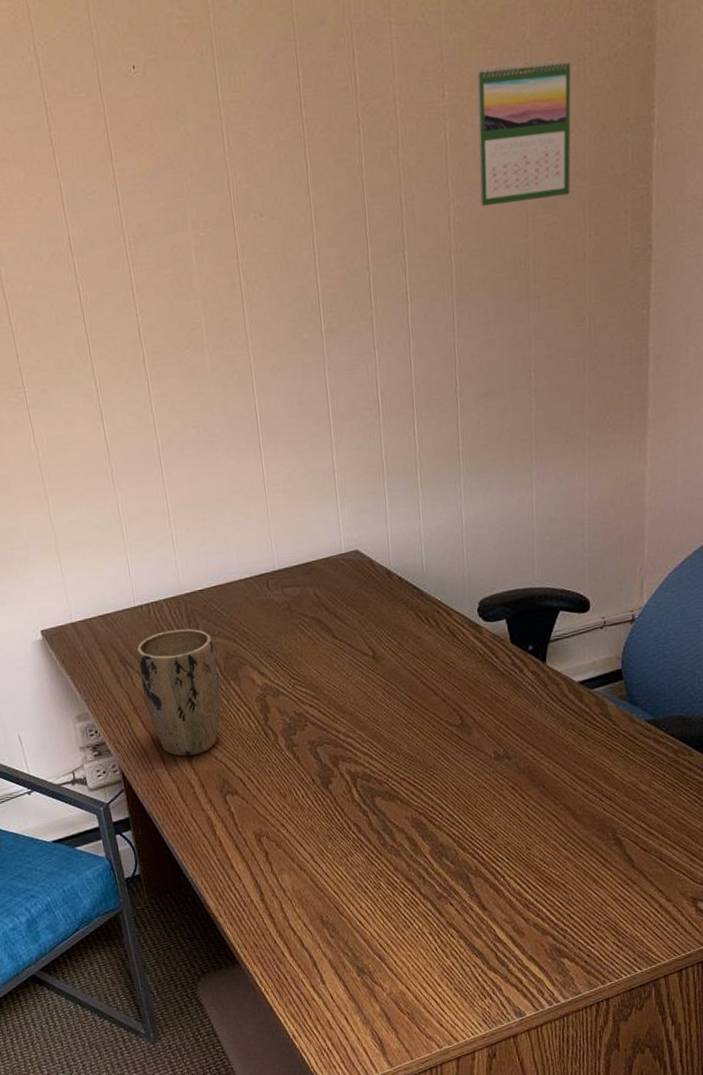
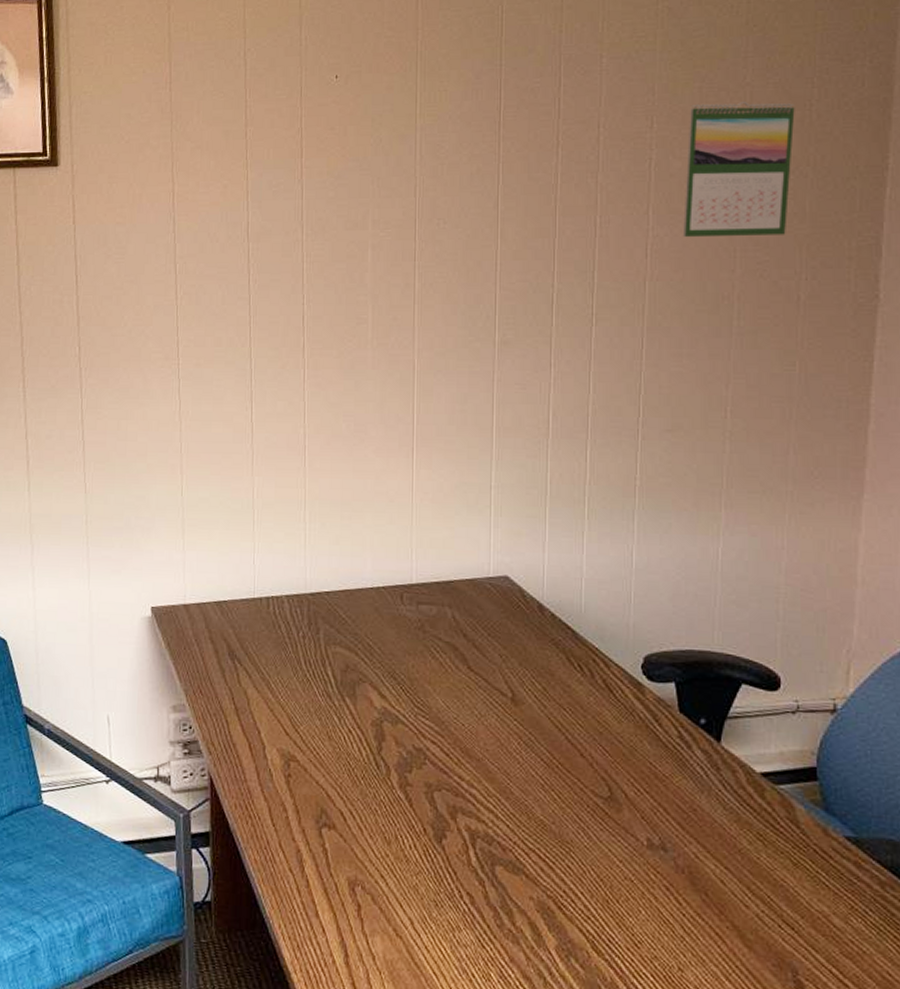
plant pot: present [136,628,221,757] -> none [247,630,334,775]

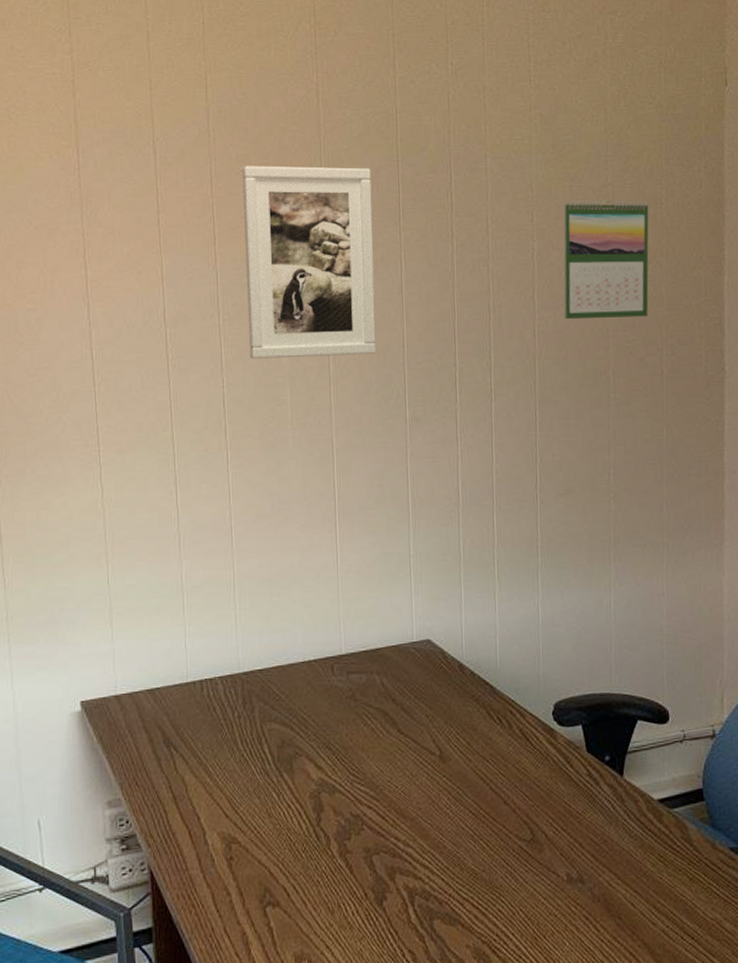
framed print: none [331,73,470,276] -> present [242,166,376,359]

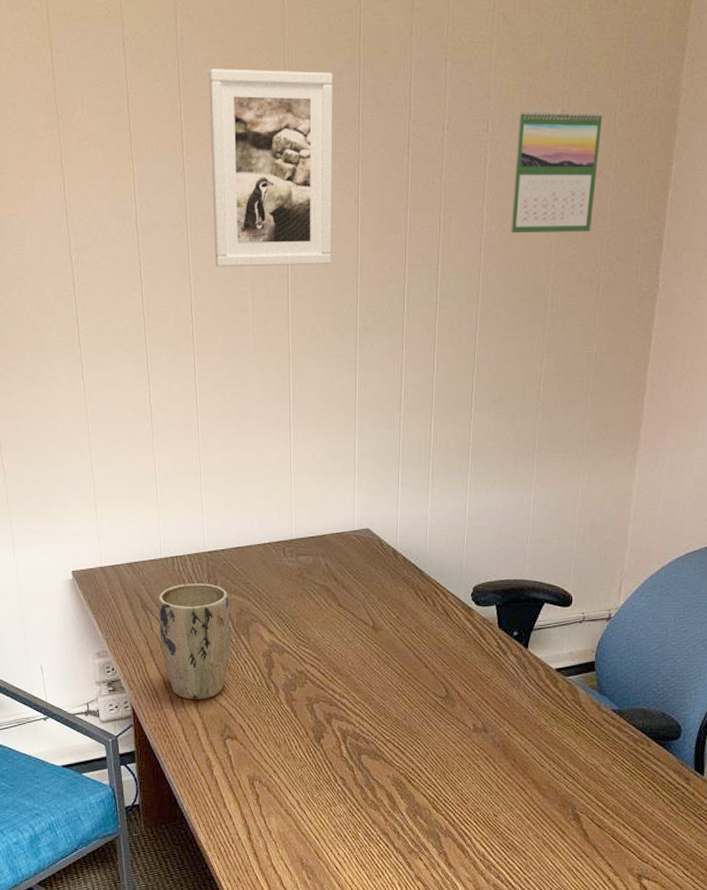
plant pot: none [183,711,271,858] -> present [158,583,231,700]

